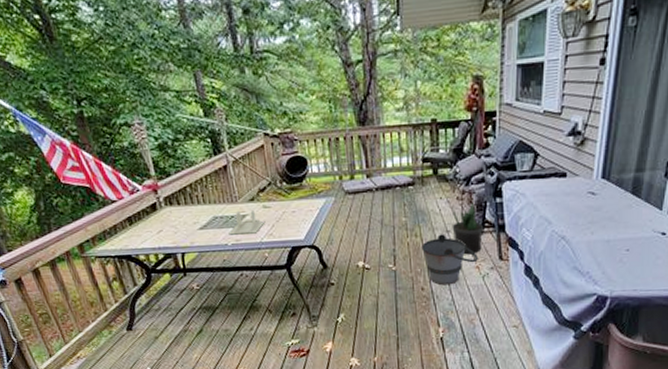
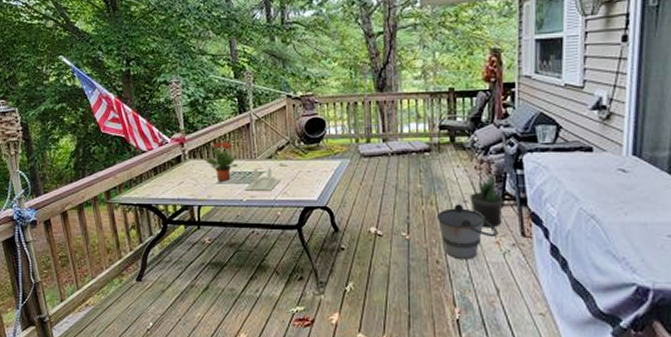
potted plant: none [182,186,220,227] -> present [204,141,239,181]

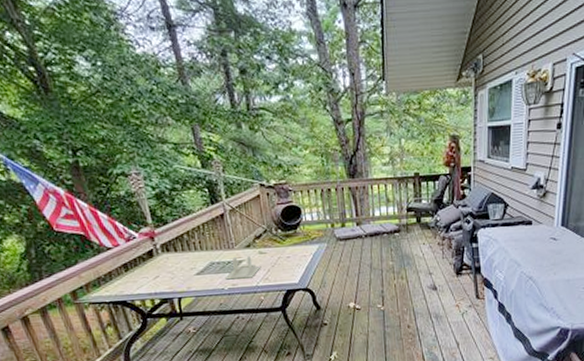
potted plant: present [204,141,239,181] -> none [179,233,217,273]
bucket: present [437,204,498,260] -> none [407,276,458,323]
planter: present [469,173,503,228] -> none [433,248,462,295]

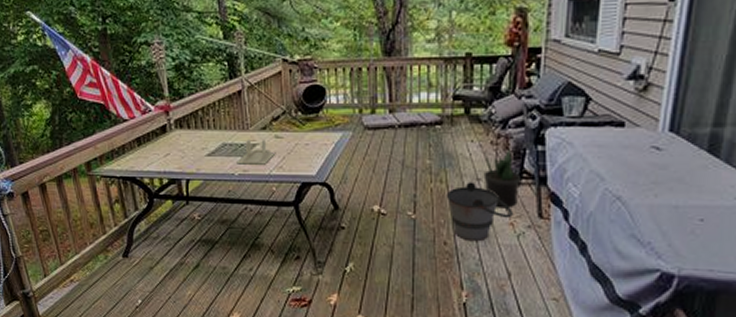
bucket: none [407,276,458,323] -> present [447,182,513,242]
planter: none [433,248,462,295] -> present [483,149,520,209]

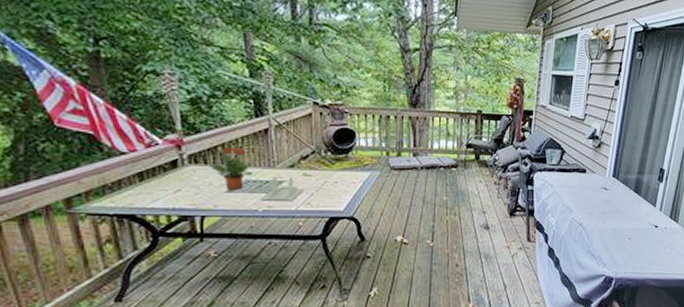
potted plant: none [192,110,230,154] -> present [209,146,254,190]
bucket: present [447,182,513,242] -> none [459,214,509,263]
planter: present [483,149,520,209] -> none [488,188,515,235]

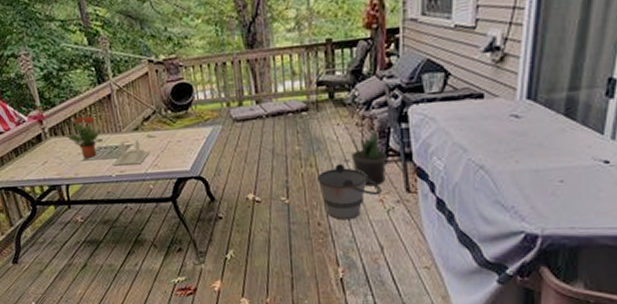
bucket: none [459,214,509,263] -> present [318,163,382,221]
planter: none [488,188,515,235] -> present [350,129,387,187]

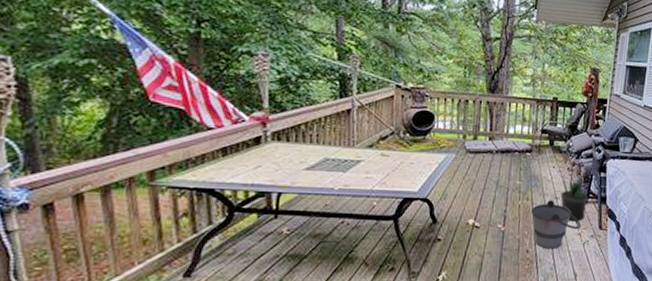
potted plant: present [66,115,104,158] -> none [291,125,334,168]
napkin holder: present [112,140,150,166] -> none [337,155,381,180]

